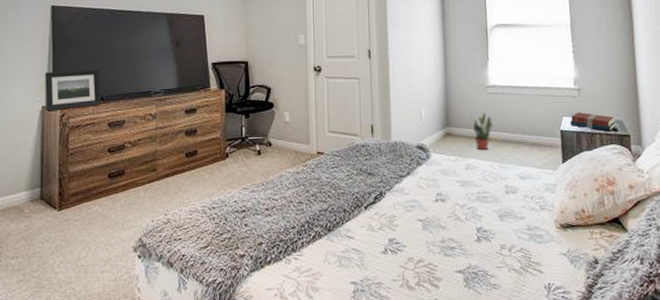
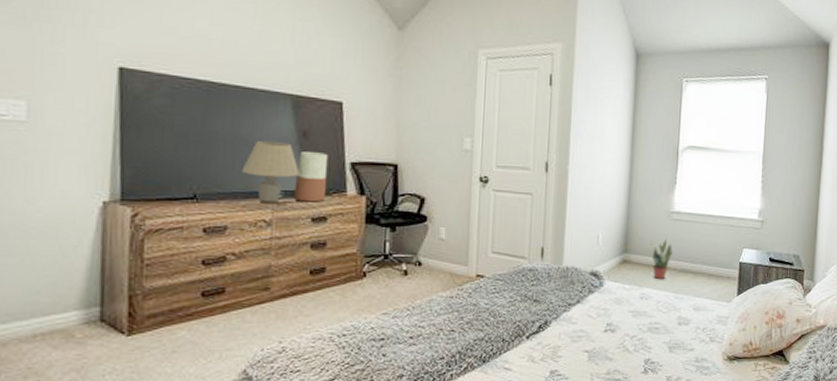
picture frame: present [44,69,102,112] -> none [106,156,194,209]
table lamp: none [134,51,175,101] -> present [242,141,300,204]
vase: none [171,57,195,98] -> present [294,152,329,203]
books: present [570,112,616,132] -> none [749,245,792,266]

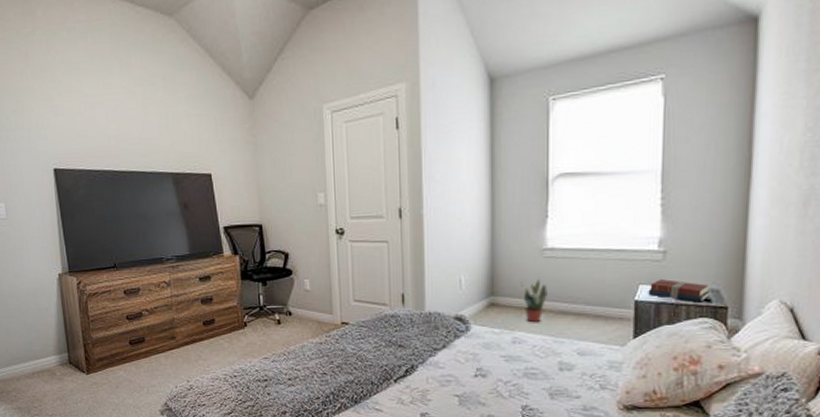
table lamp: present [242,141,300,204] -> none [144,215,186,268]
vase: present [294,152,329,203] -> none [183,220,208,264]
books: none [749,245,792,266] -> present [648,279,710,303]

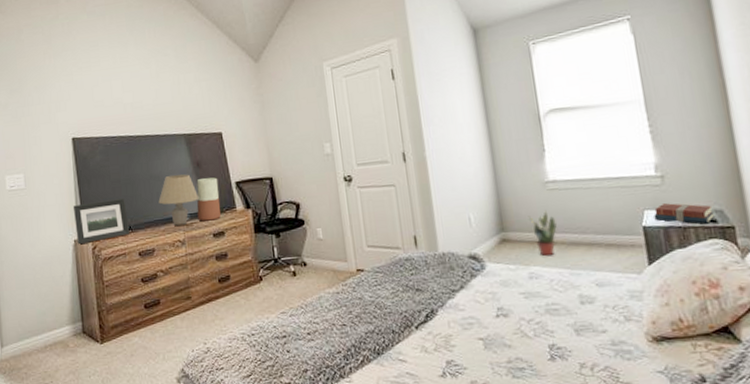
picture frame: none [56,236,115,279] -> present [73,198,130,245]
table lamp: none [144,215,186,268] -> present [158,174,200,227]
vase: none [183,220,208,264] -> present [196,177,221,222]

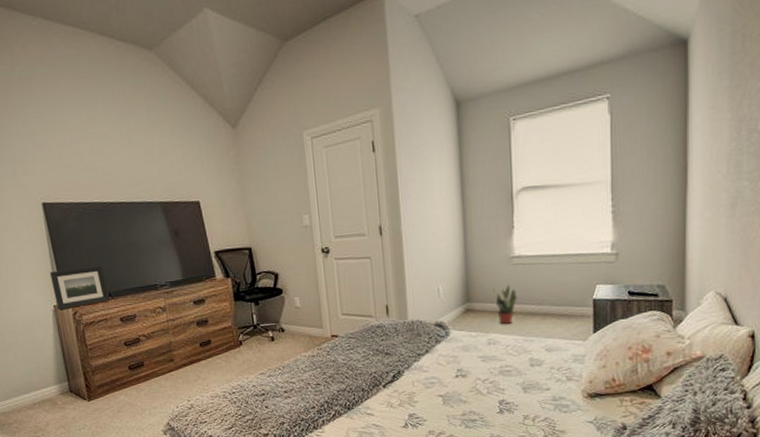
table lamp: present [158,174,200,227] -> none [137,243,179,294]
vase: present [196,177,221,222] -> none [175,246,201,289]
books: present [654,203,715,224] -> none [604,278,656,298]

